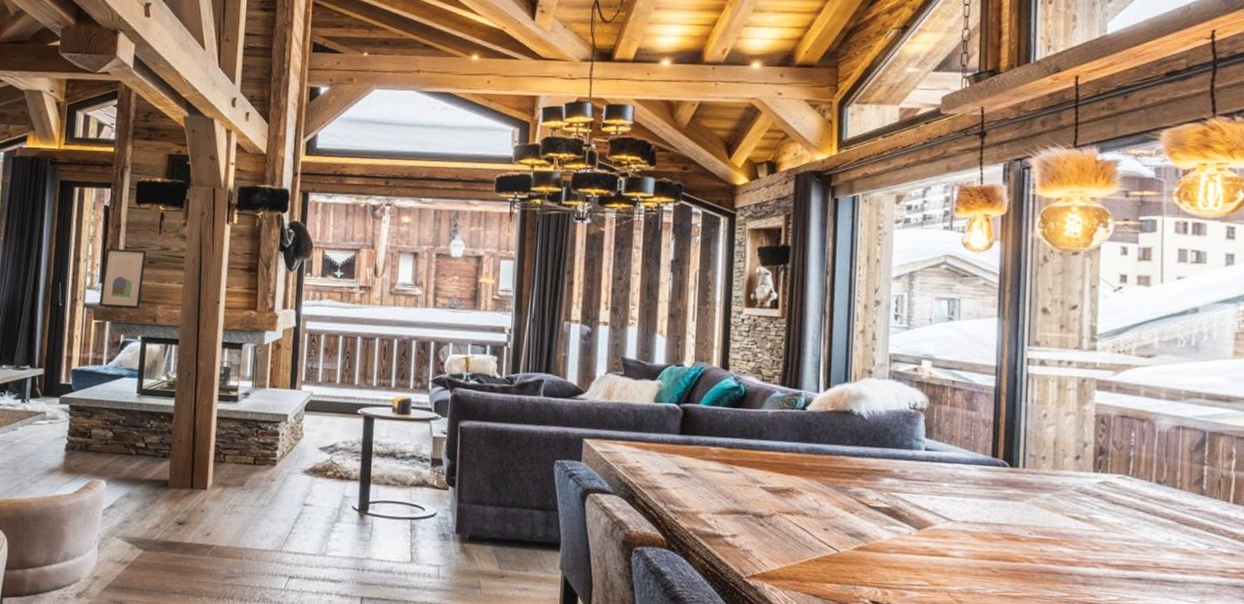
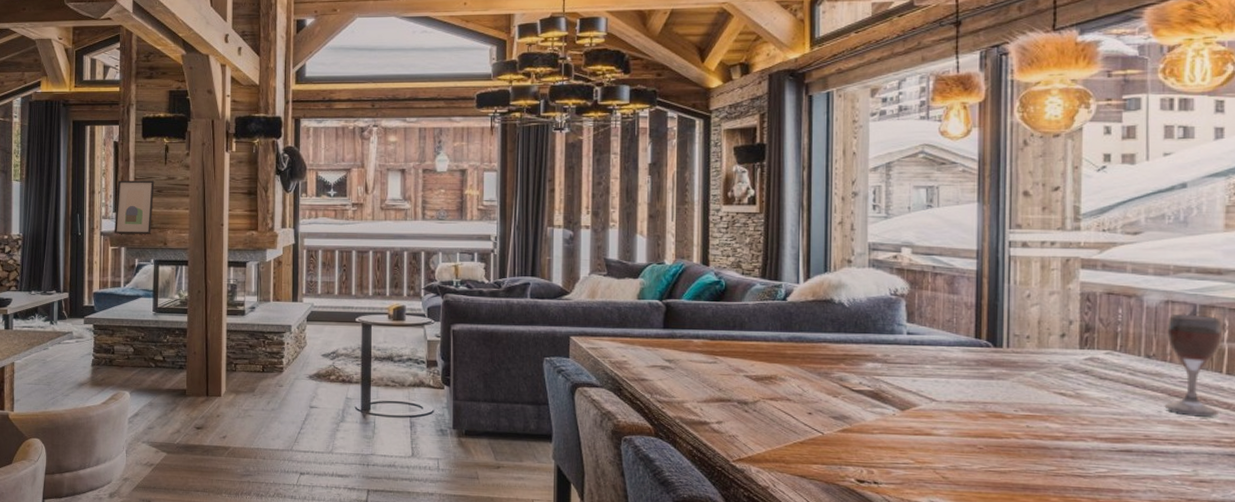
cup: none [1173,440,1231,546] -> present [1164,314,1223,416]

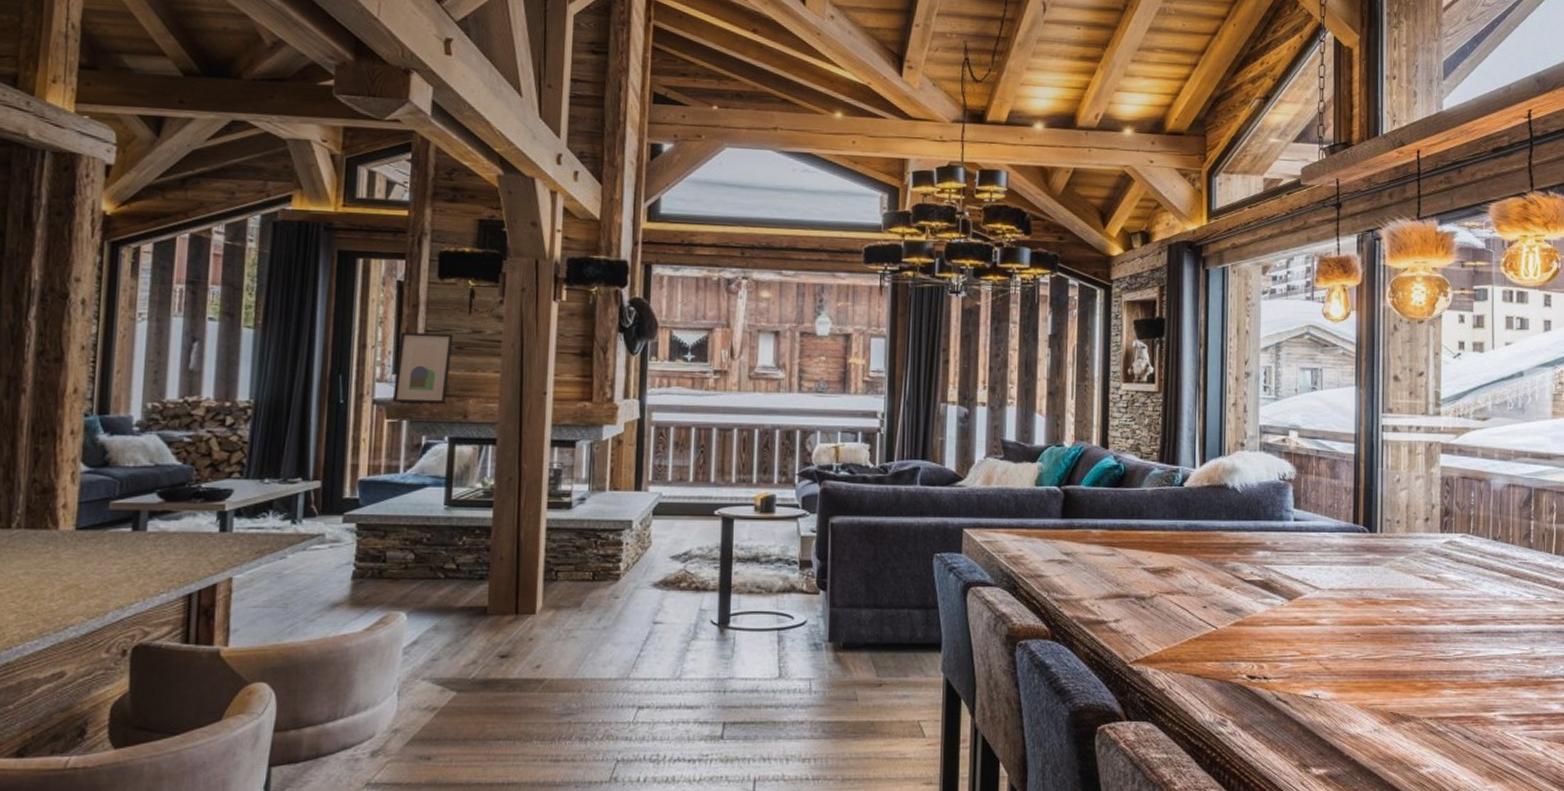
cup: present [1164,314,1223,416] -> none [1508,497,1552,595]

